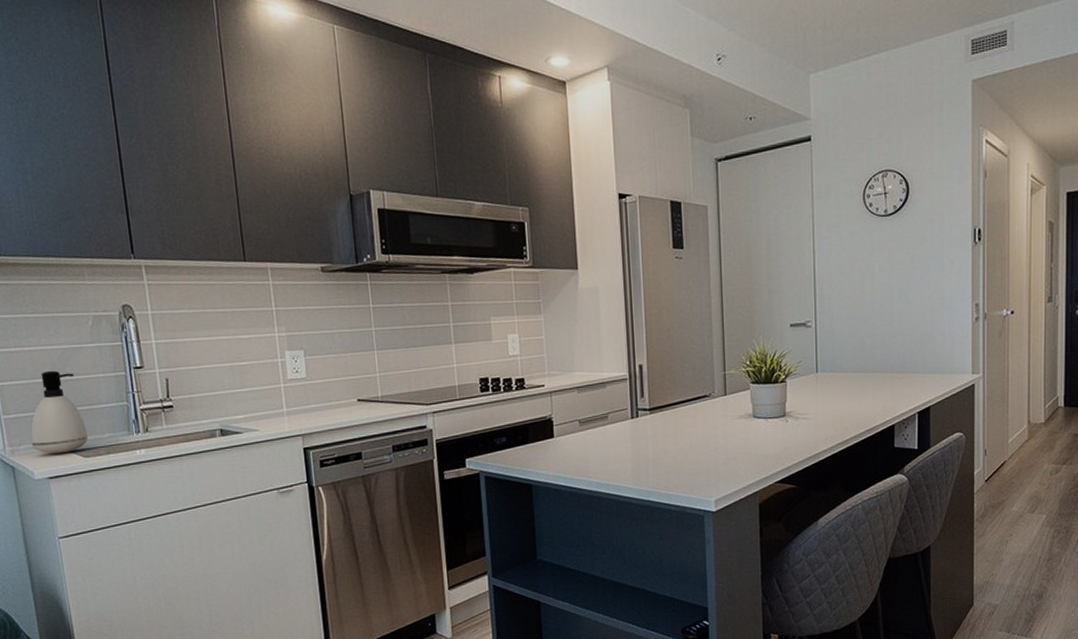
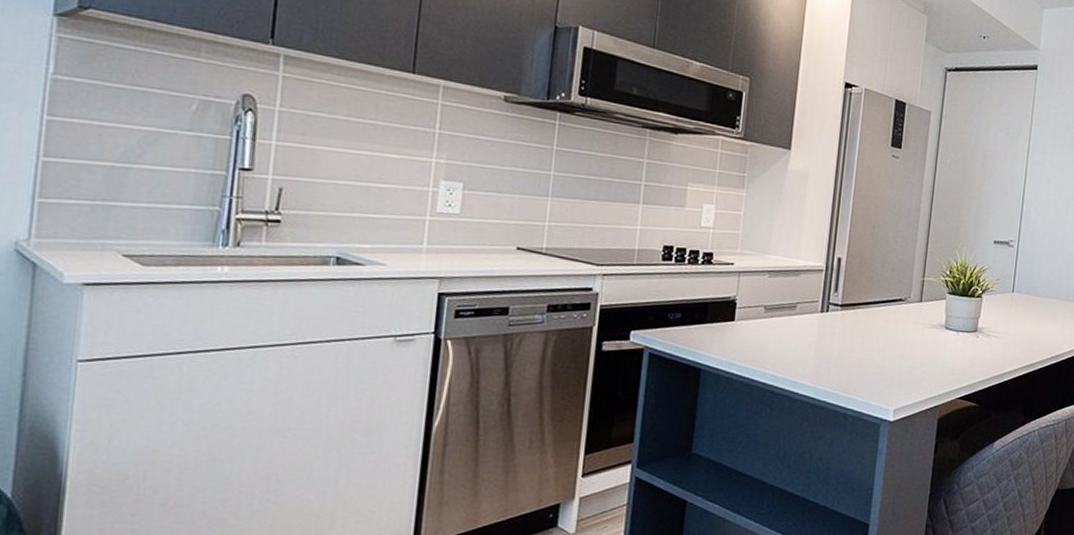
soap dispenser: present [30,370,88,454] -> none [70,153,155,257]

